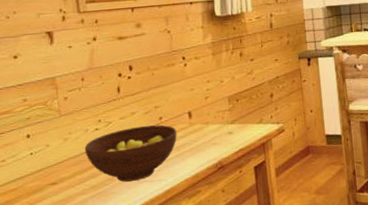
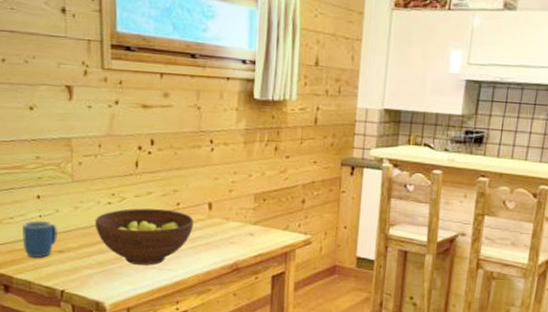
mug: none [14,156,50,196] -> present [21,220,59,259]

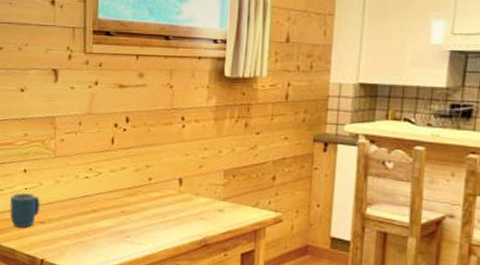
fruit bowl: present [95,208,194,266] -> none [73,182,165,239]

